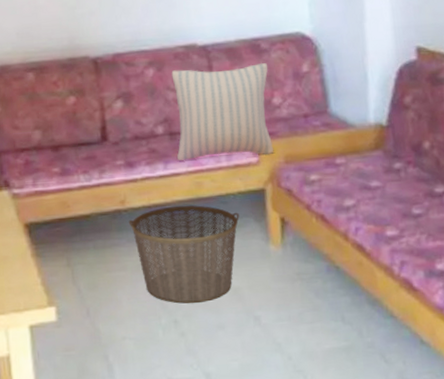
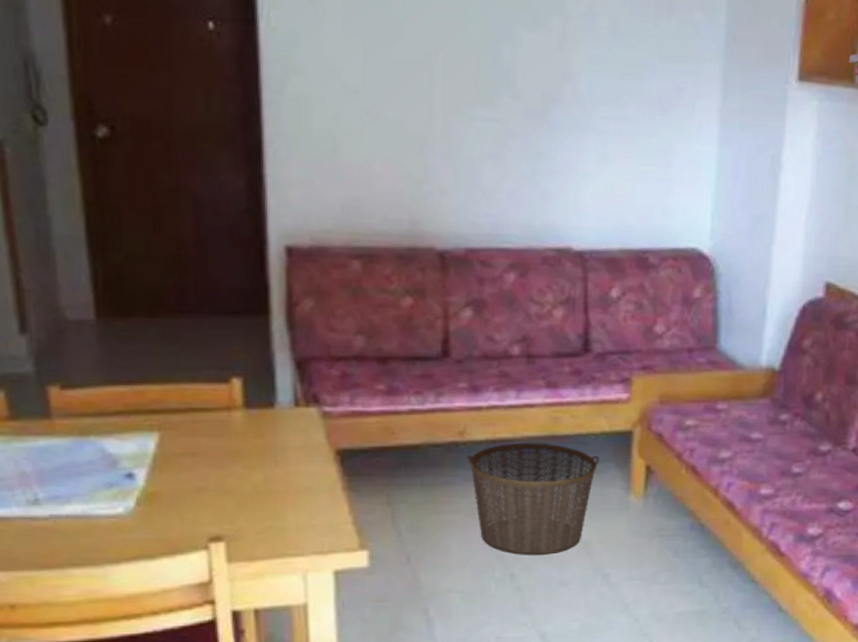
pillow: present [171,63,274,161] -> none [532,278,654,392]

